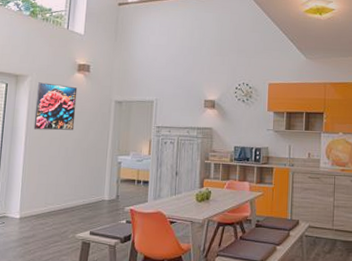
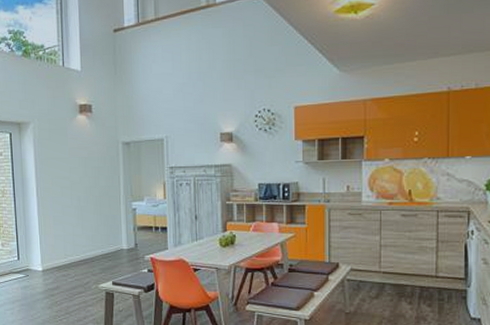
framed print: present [33,82,78,131] -> none [40,128,84,180]

